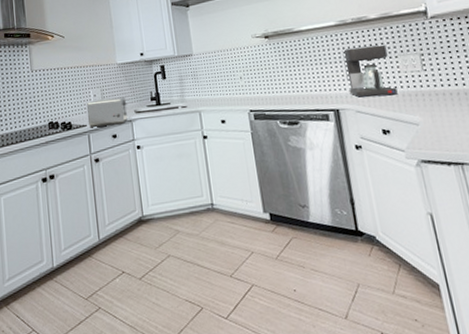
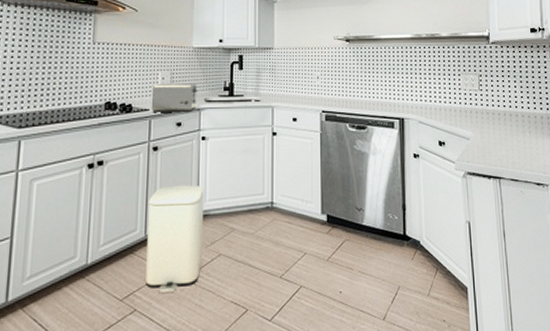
pedal bin: none [97,191,154,292] -> present [146,185,205,293]
coffee maker: present [342,44,398,98] -> none [414,62,456,110]

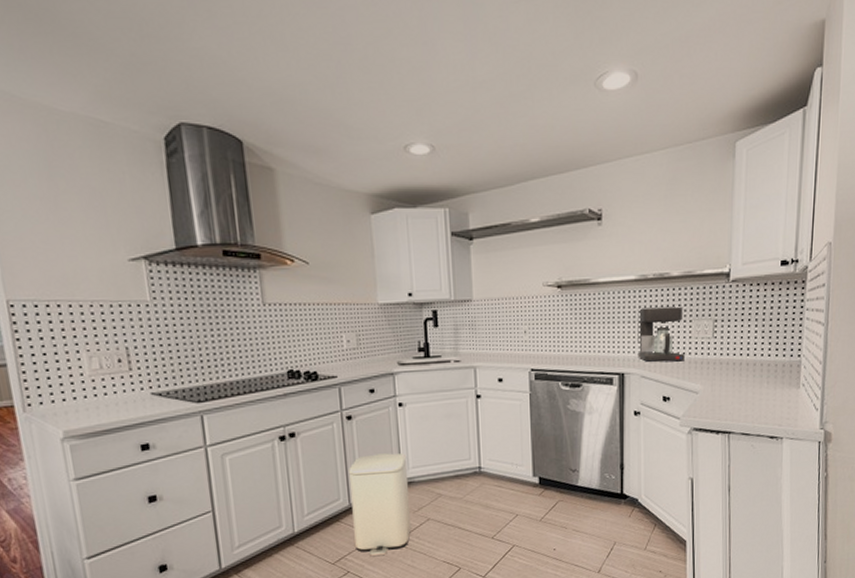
toaster: present [151,83,198,113] -> none [337,344,389,380]
coffee maker: none [414,62,456,110] -> present [637,306,685,362]

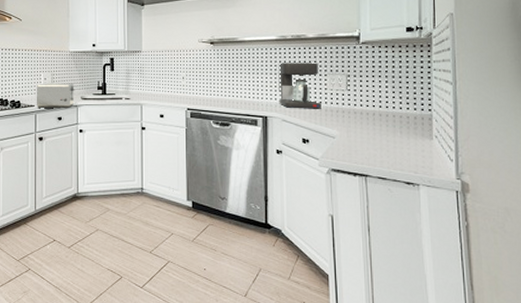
toaster: none [337,344,389,380] -> present [36,83,75,109]
pedal bin: present [349,453,412,556] -> none [37,170,83,257]

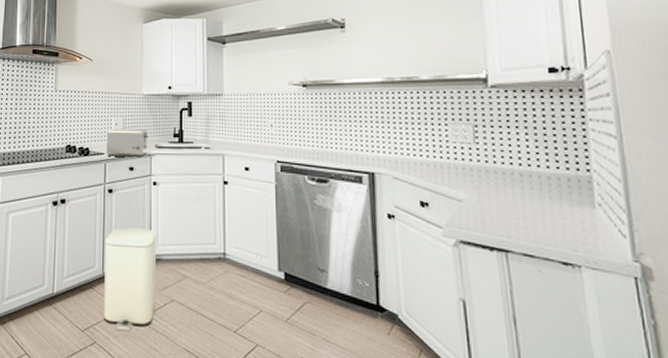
pedal bin: none [37,170,83,257] -> present [104,227,157,330]
coffee maker: present [278,62,321,109] -> none [386,109,443,166]

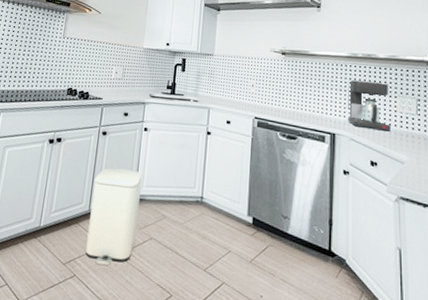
toaster: present [106,128,148,158] -> none [104,76,145,106]
coffee maker: none [386,109,443,166] -> present [347,80,391,132]

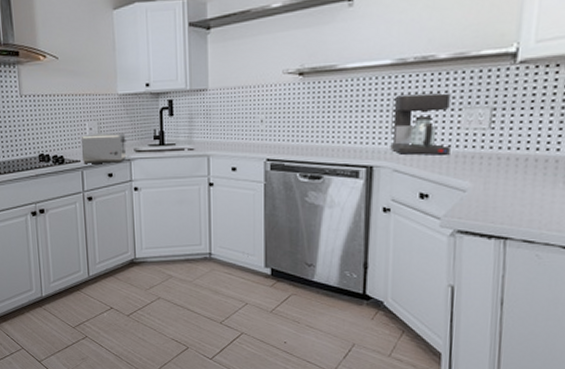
pedal bin: present [85,167,143,265] -> none [88,233,143,325]
toaster: none [104,76,145,106] -> present [80,132,126,165]

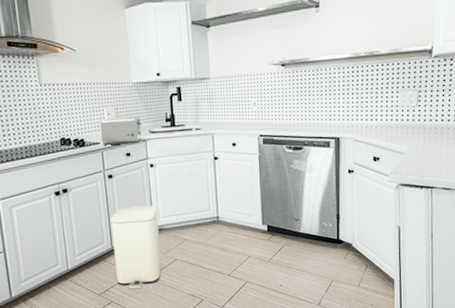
pedal bin: none [88,233,143,325] -> present [110,205,162,289]
coffee maker: present [390,93,451,155] -> none [351,79,392,128]

